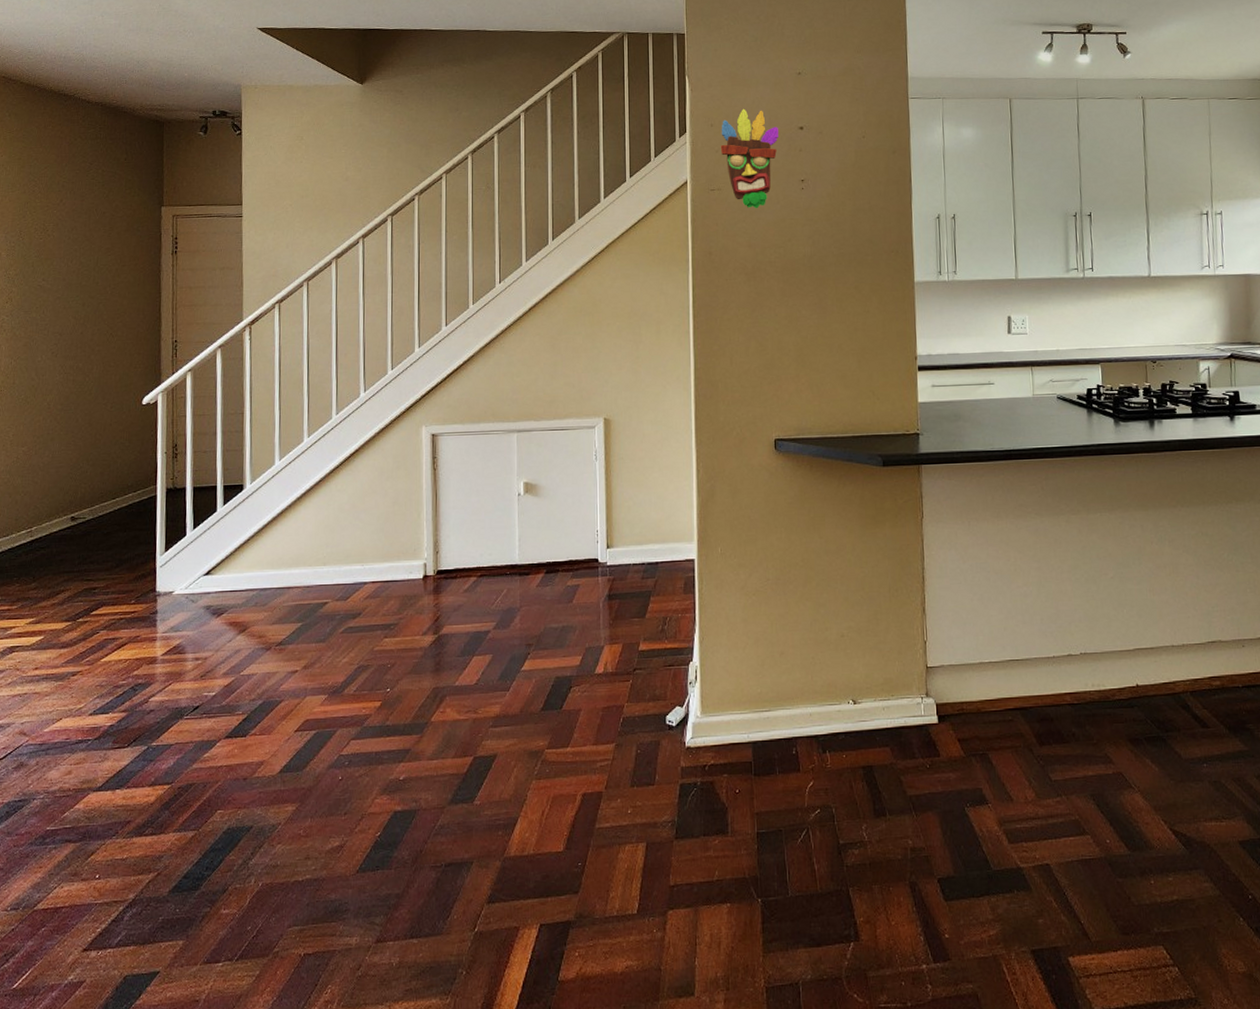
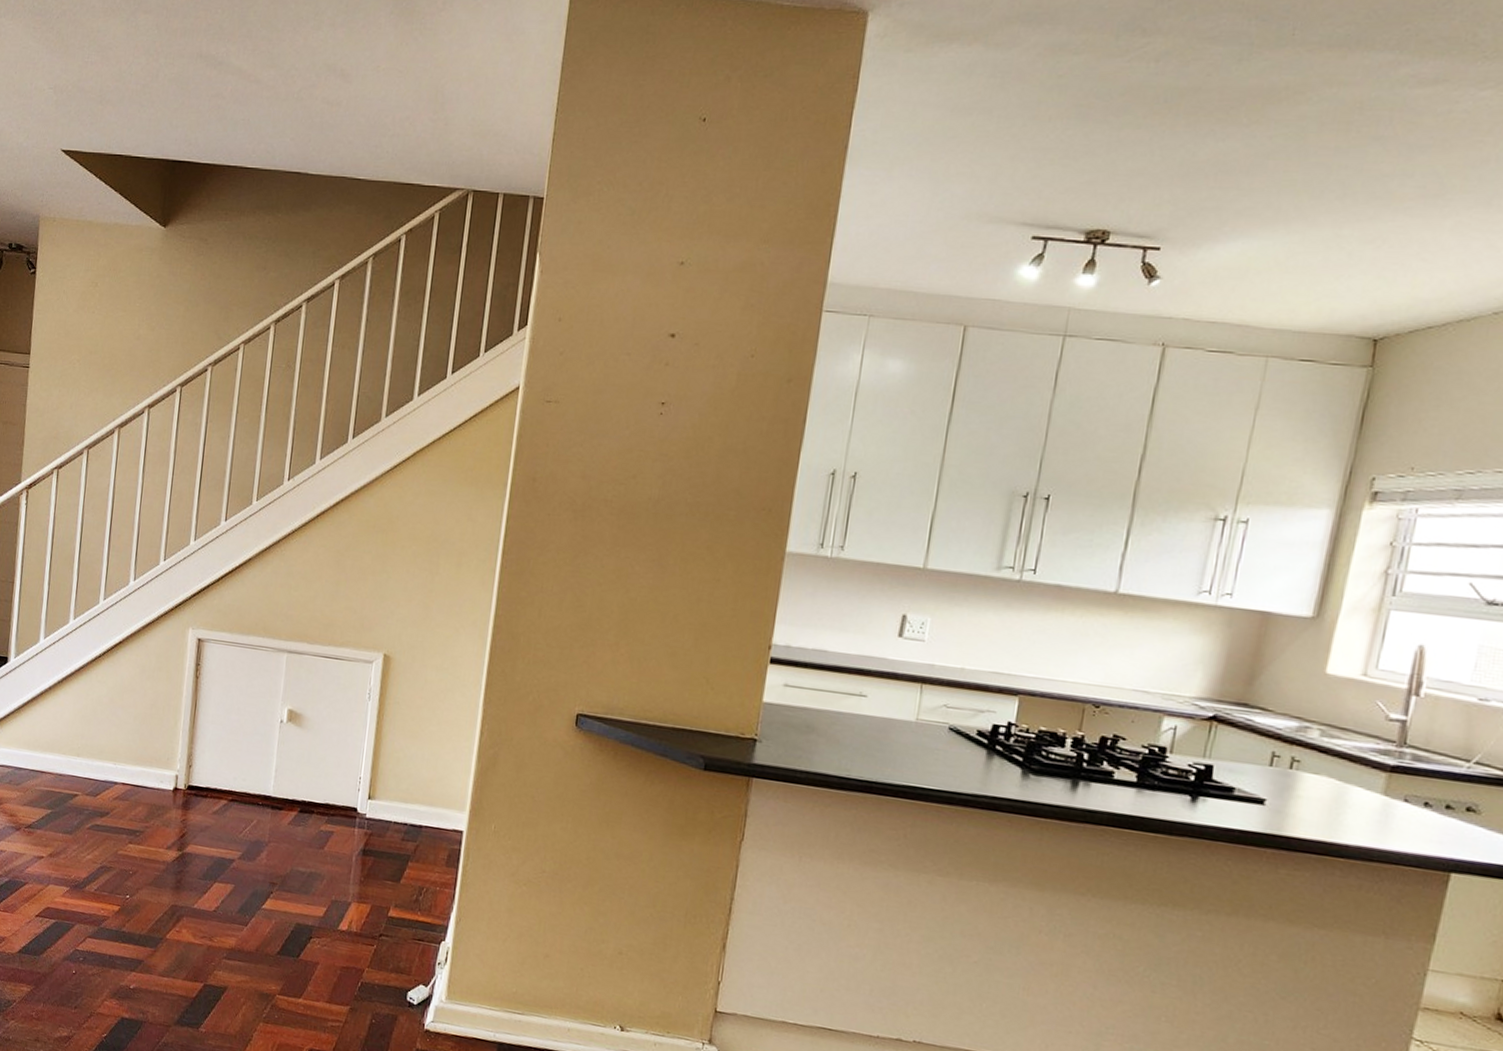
decorative mask: present [720,108,779,209] -> none [566,302,643,432]

